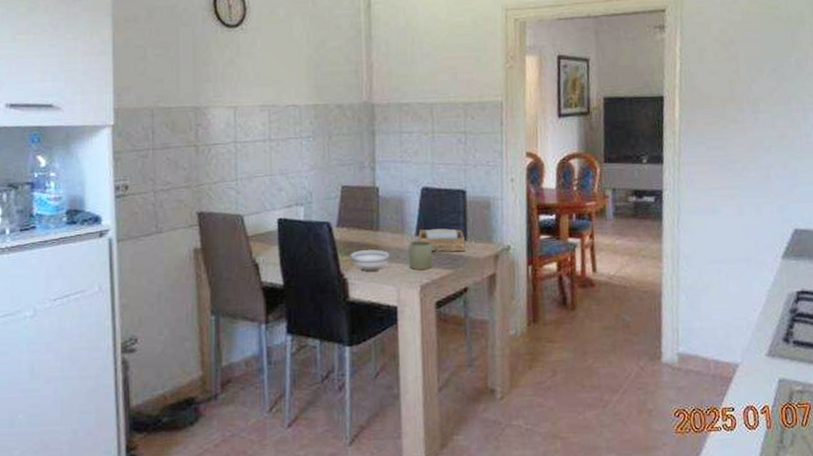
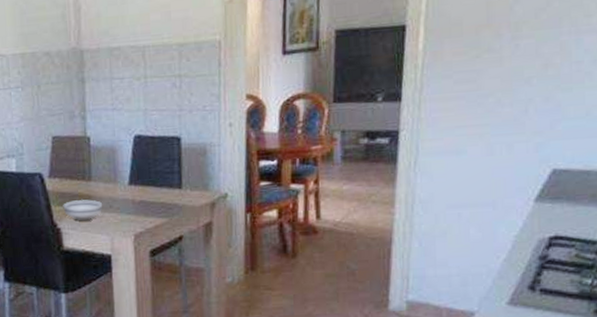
mug: present [408,240,439,270] -> none [121,189,153,220]
napkin holder: present [418,228,465,253] -> none [131,177,180,201]

